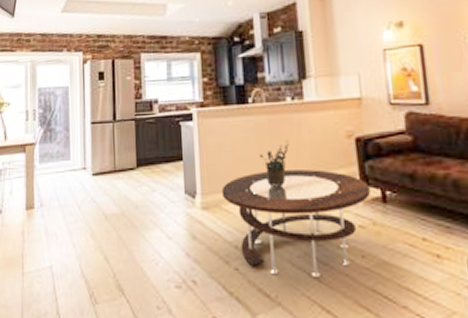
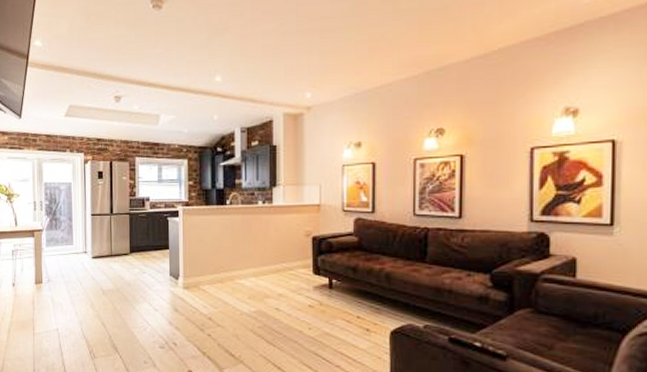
coffee table: present [221,170,370,278] -> none [200,260,320,344]
potted plant: present [260,140,289,187] -> none [234,236,258,274]

